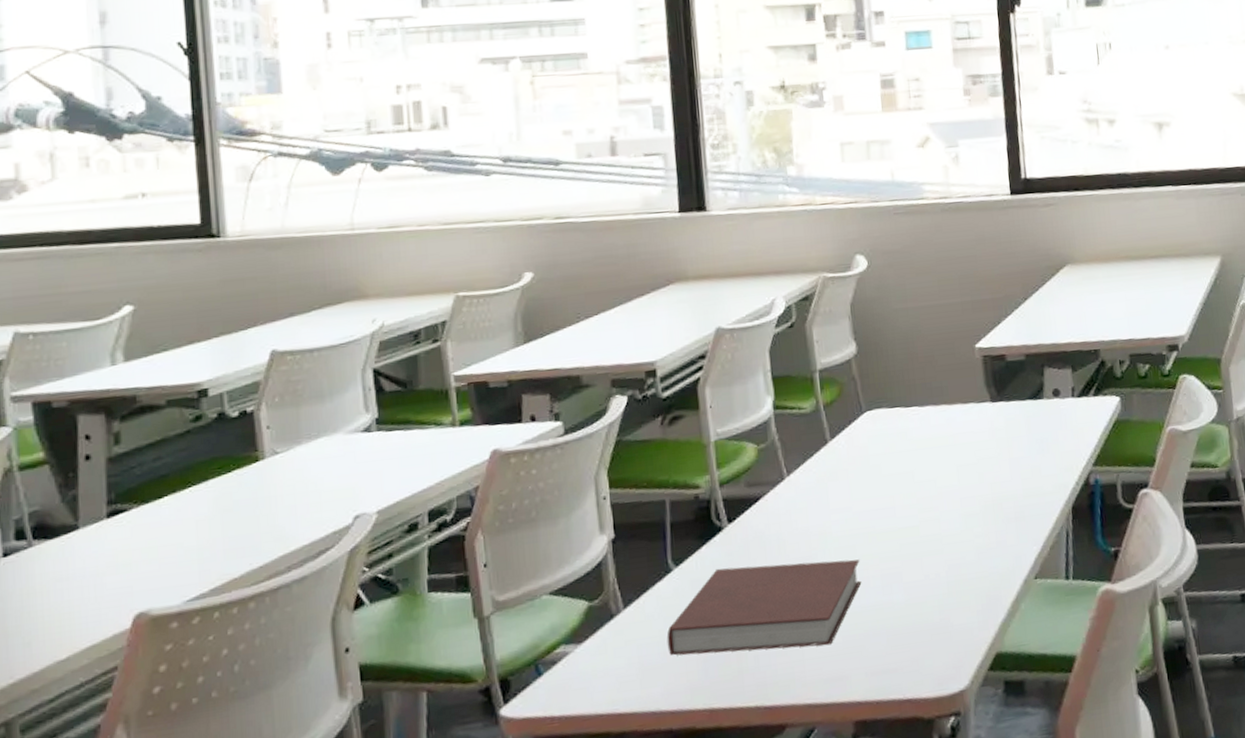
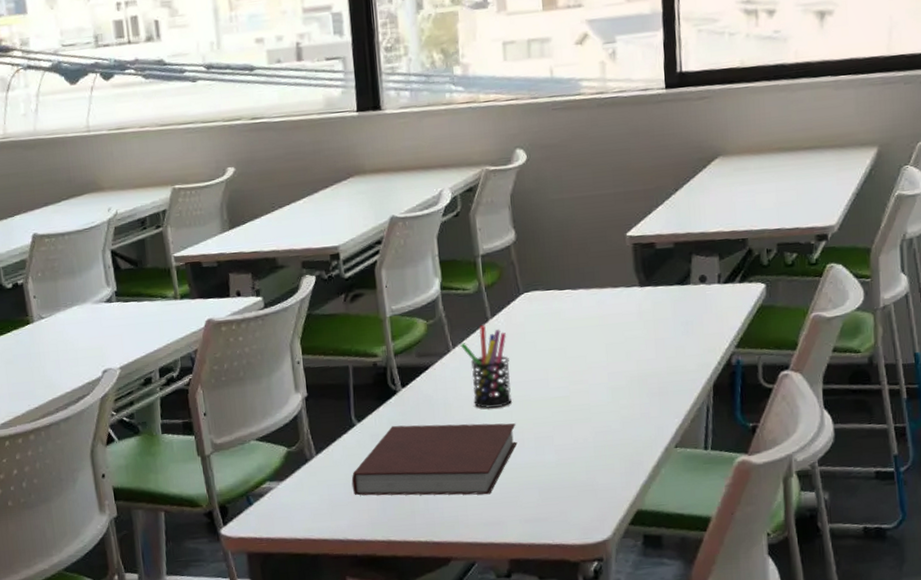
pen holder: none [796,448,854,544] -> present [460,325,511,409]

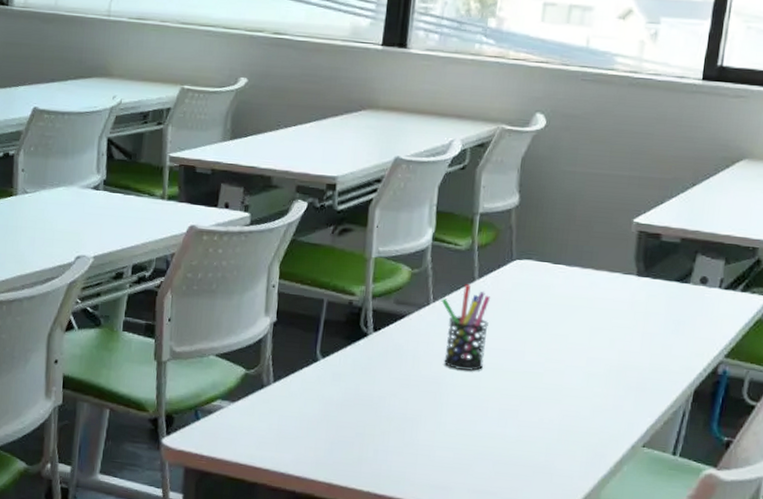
notebook: present [351,423,517,496] -> none [303,368,483,457]

